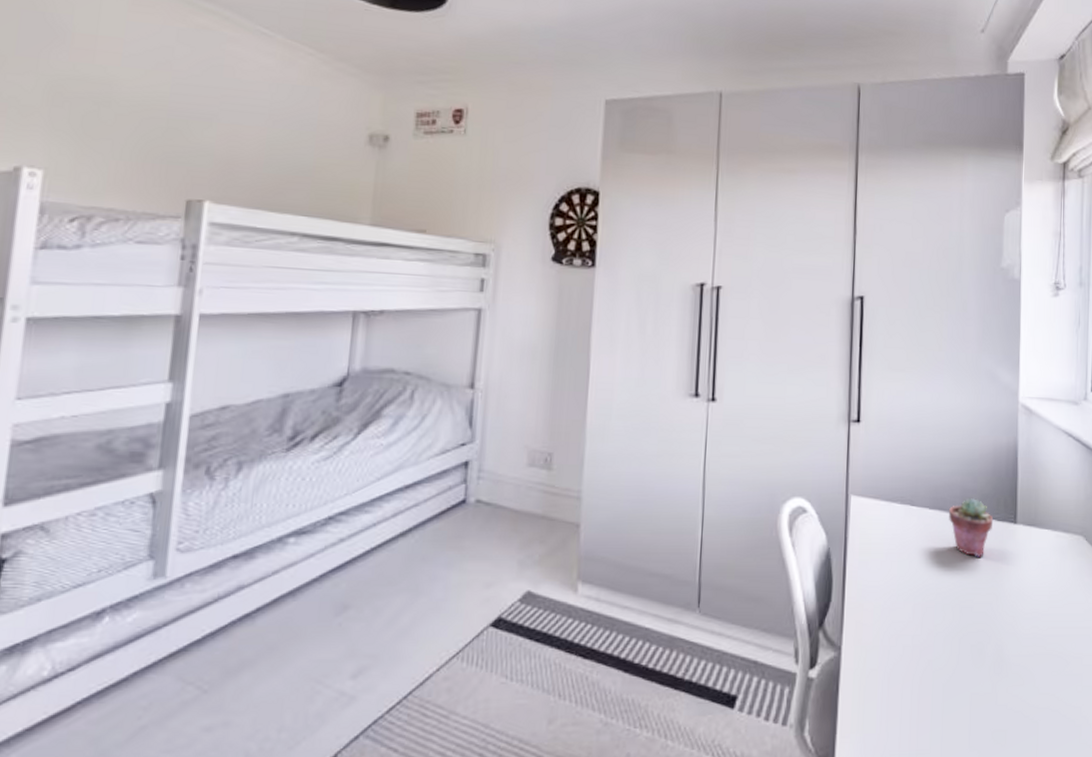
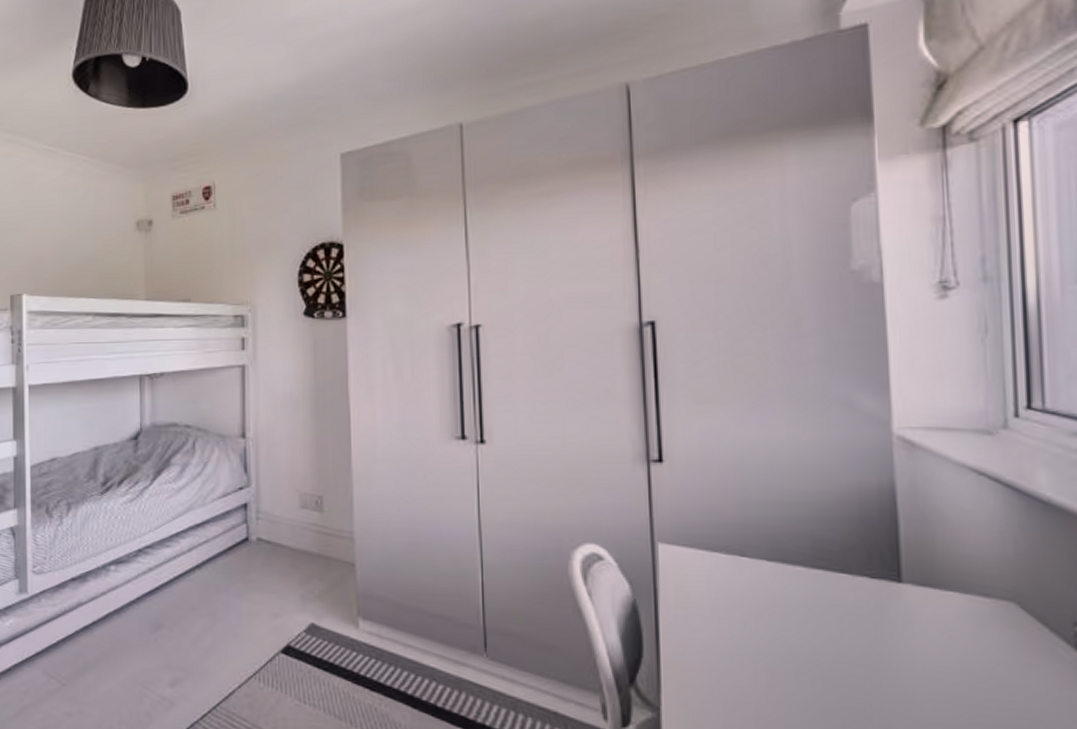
potted succulent: present [948,498,994,557] -> none [794,550,865,621]

